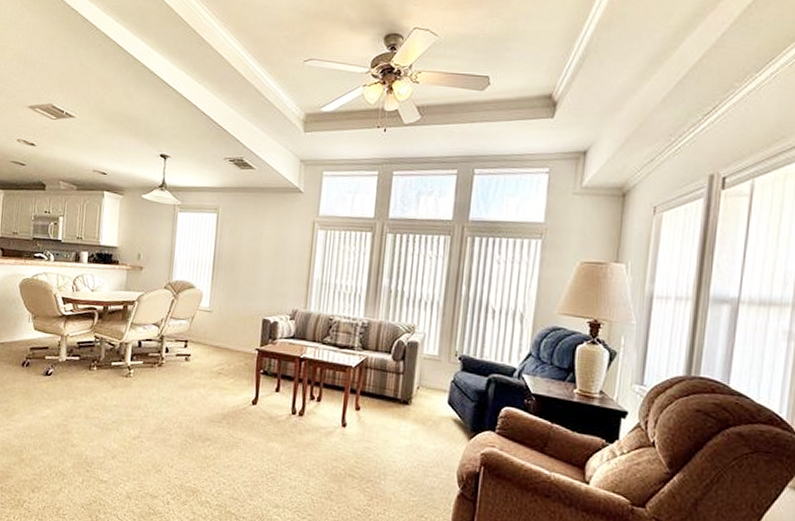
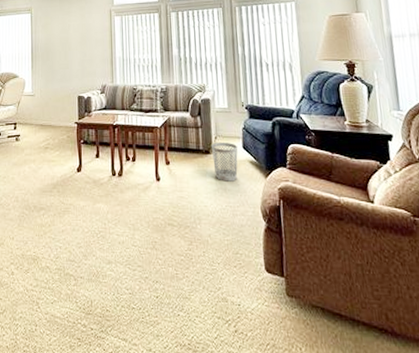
wastebasket: none [410,392,442,439] -> present [211,142,238,182]

